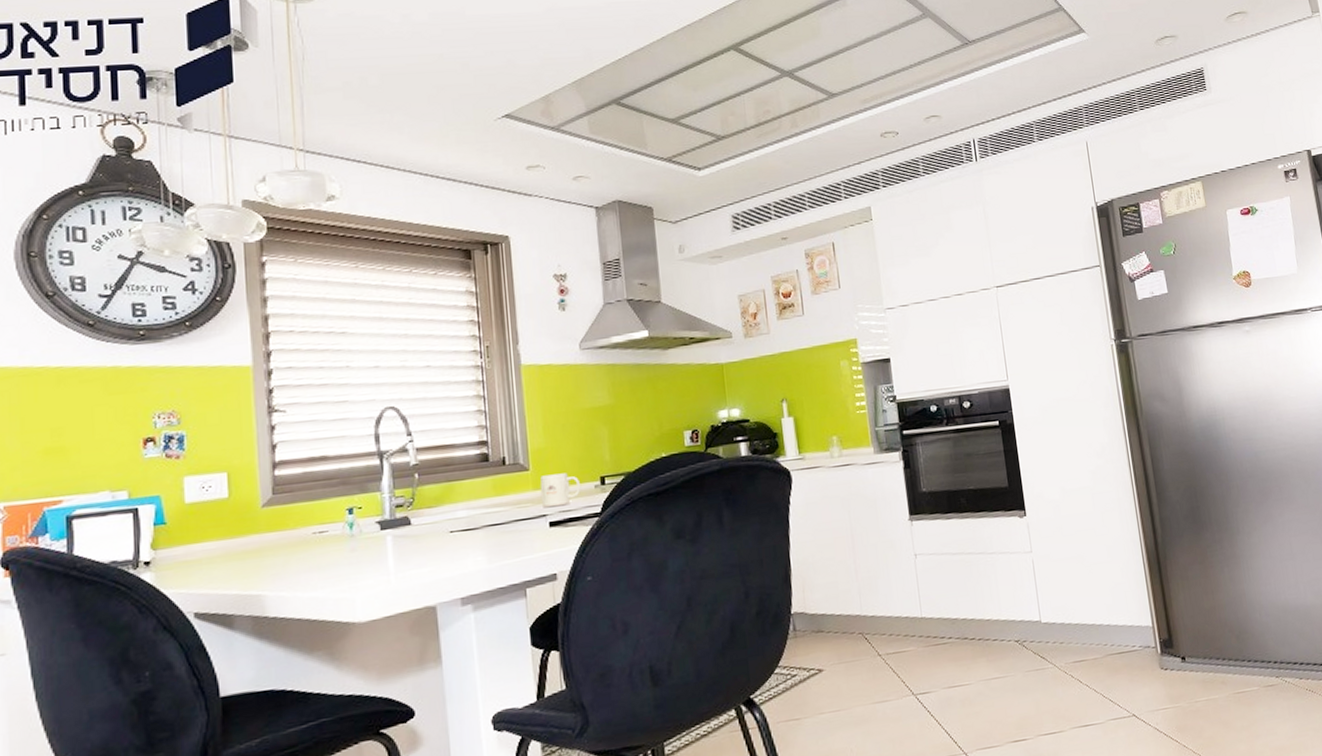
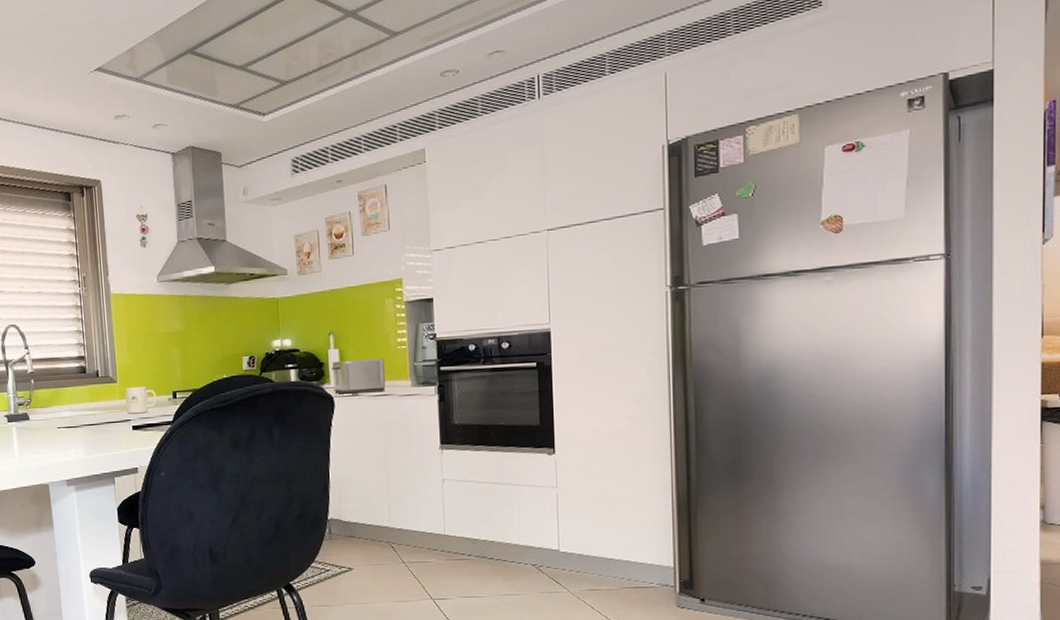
toaster: none [786,424,847,468] -> present [332,358,385,395]

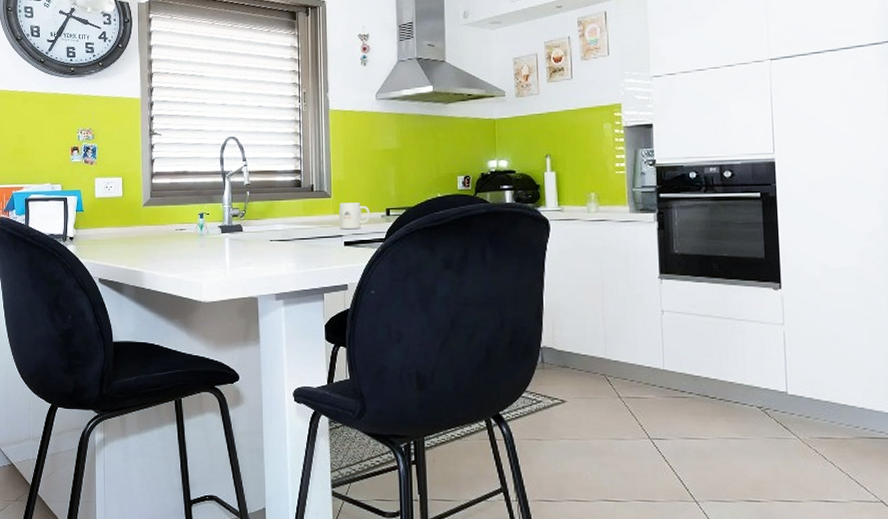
toaster: present [332,358,385,395] -> none [548,182,603,219]

